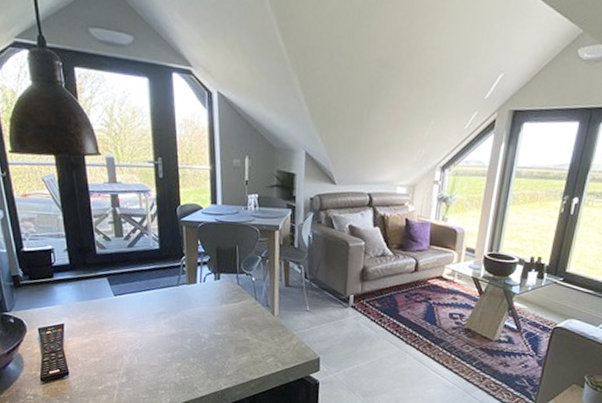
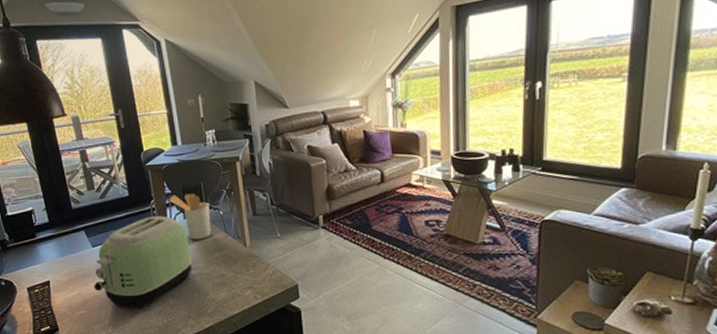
toaster: none [111,272,218,363] -> present [94,216,193,309]
utensil holder: none [201,254,242,303] -> present [168,194,212,240]

